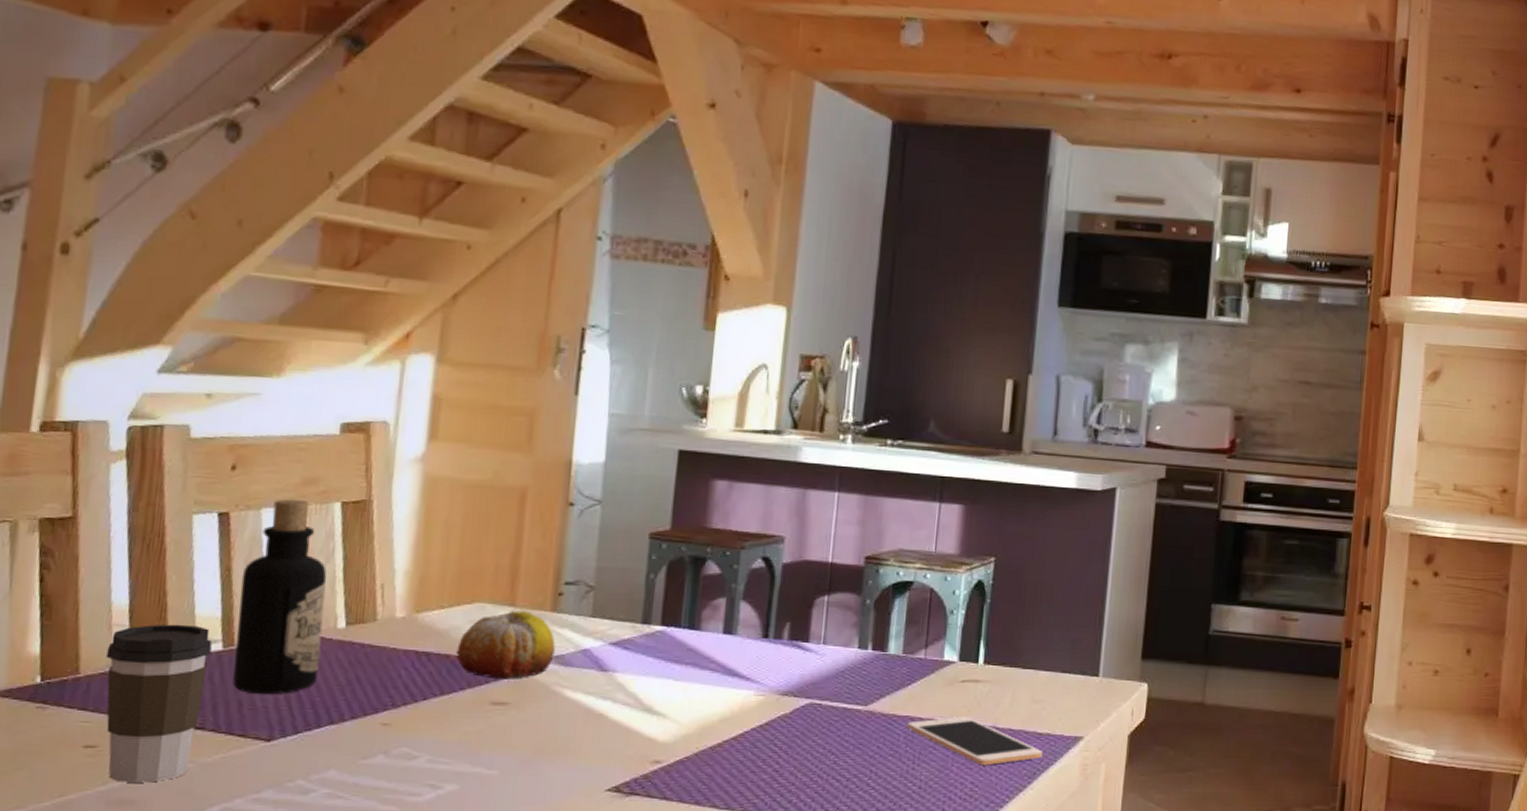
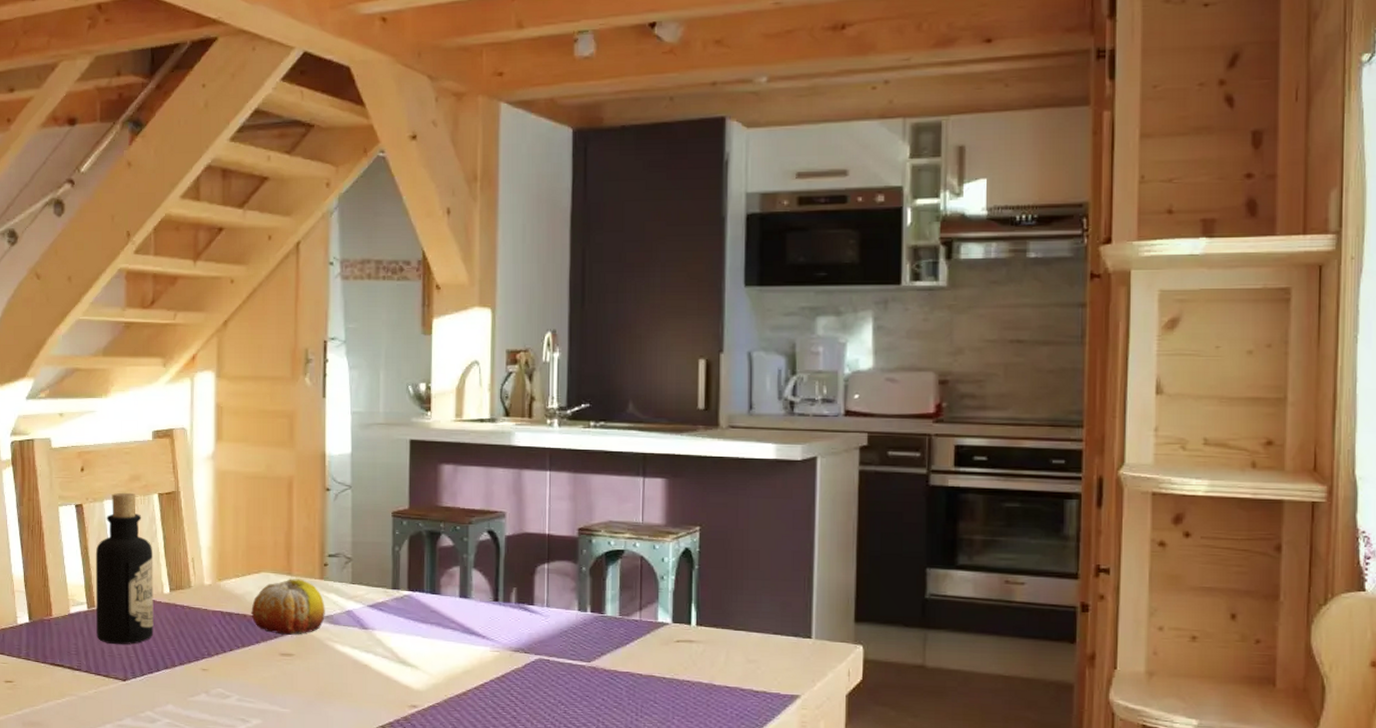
coffee cup: present [106,624,212,783] -> none [13,590,80,710]
cell phone: present [906,715,1043,766] -> none [628,673,760,720]

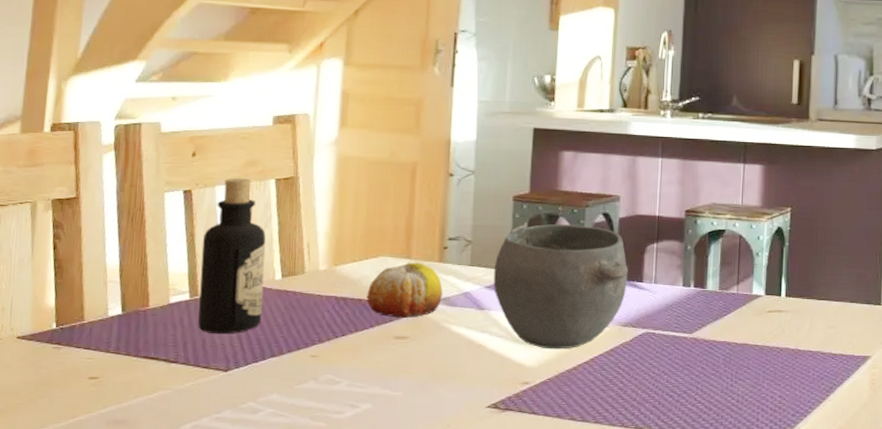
bowl: none [375,542,517,673] -> present [493,224,628,349]

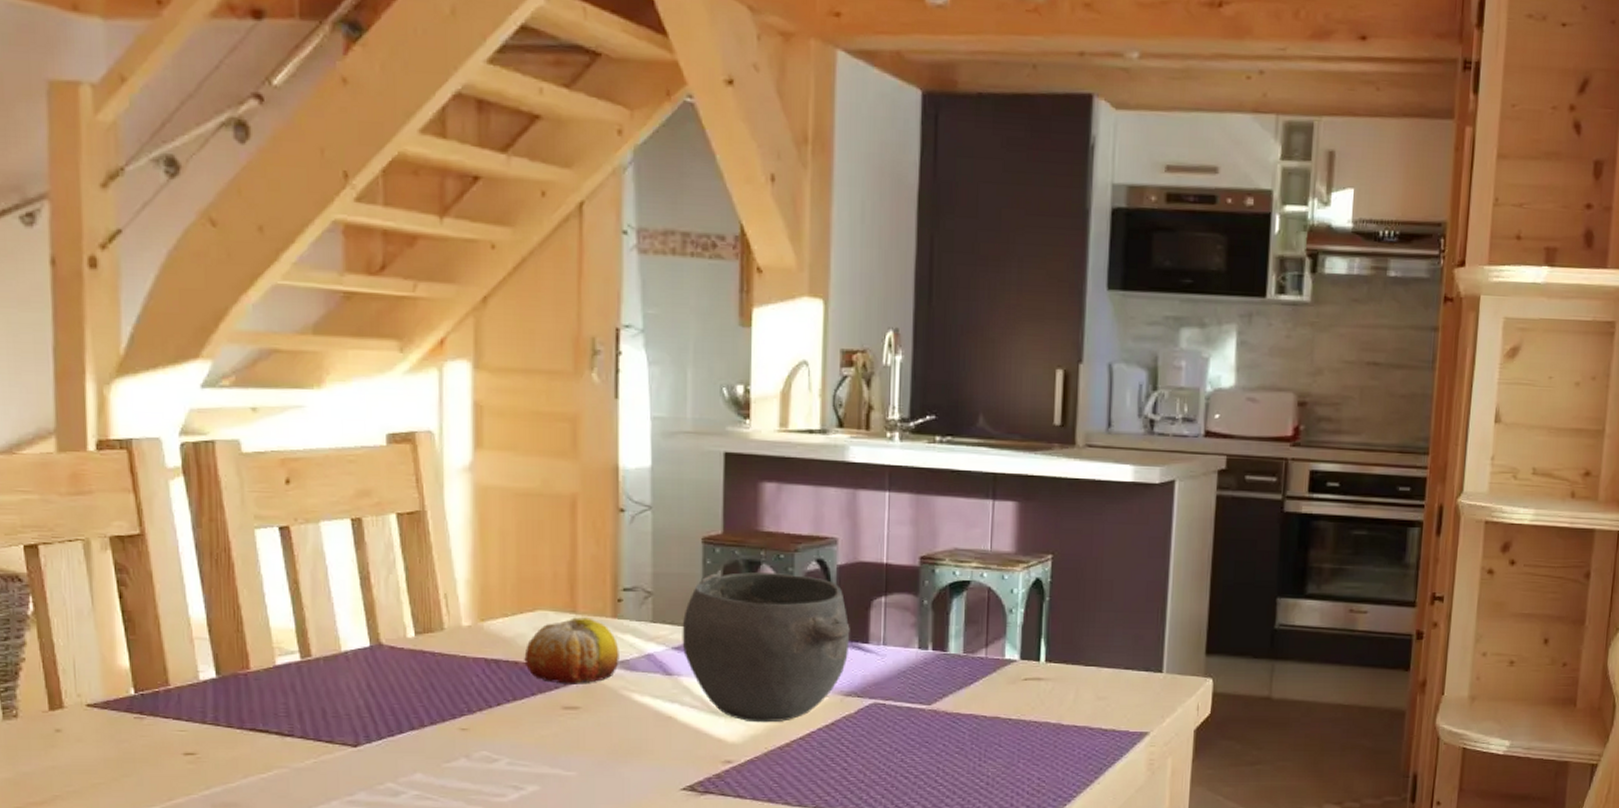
bottle: present [198,178,266,334] -> none [309,511,394,703]

